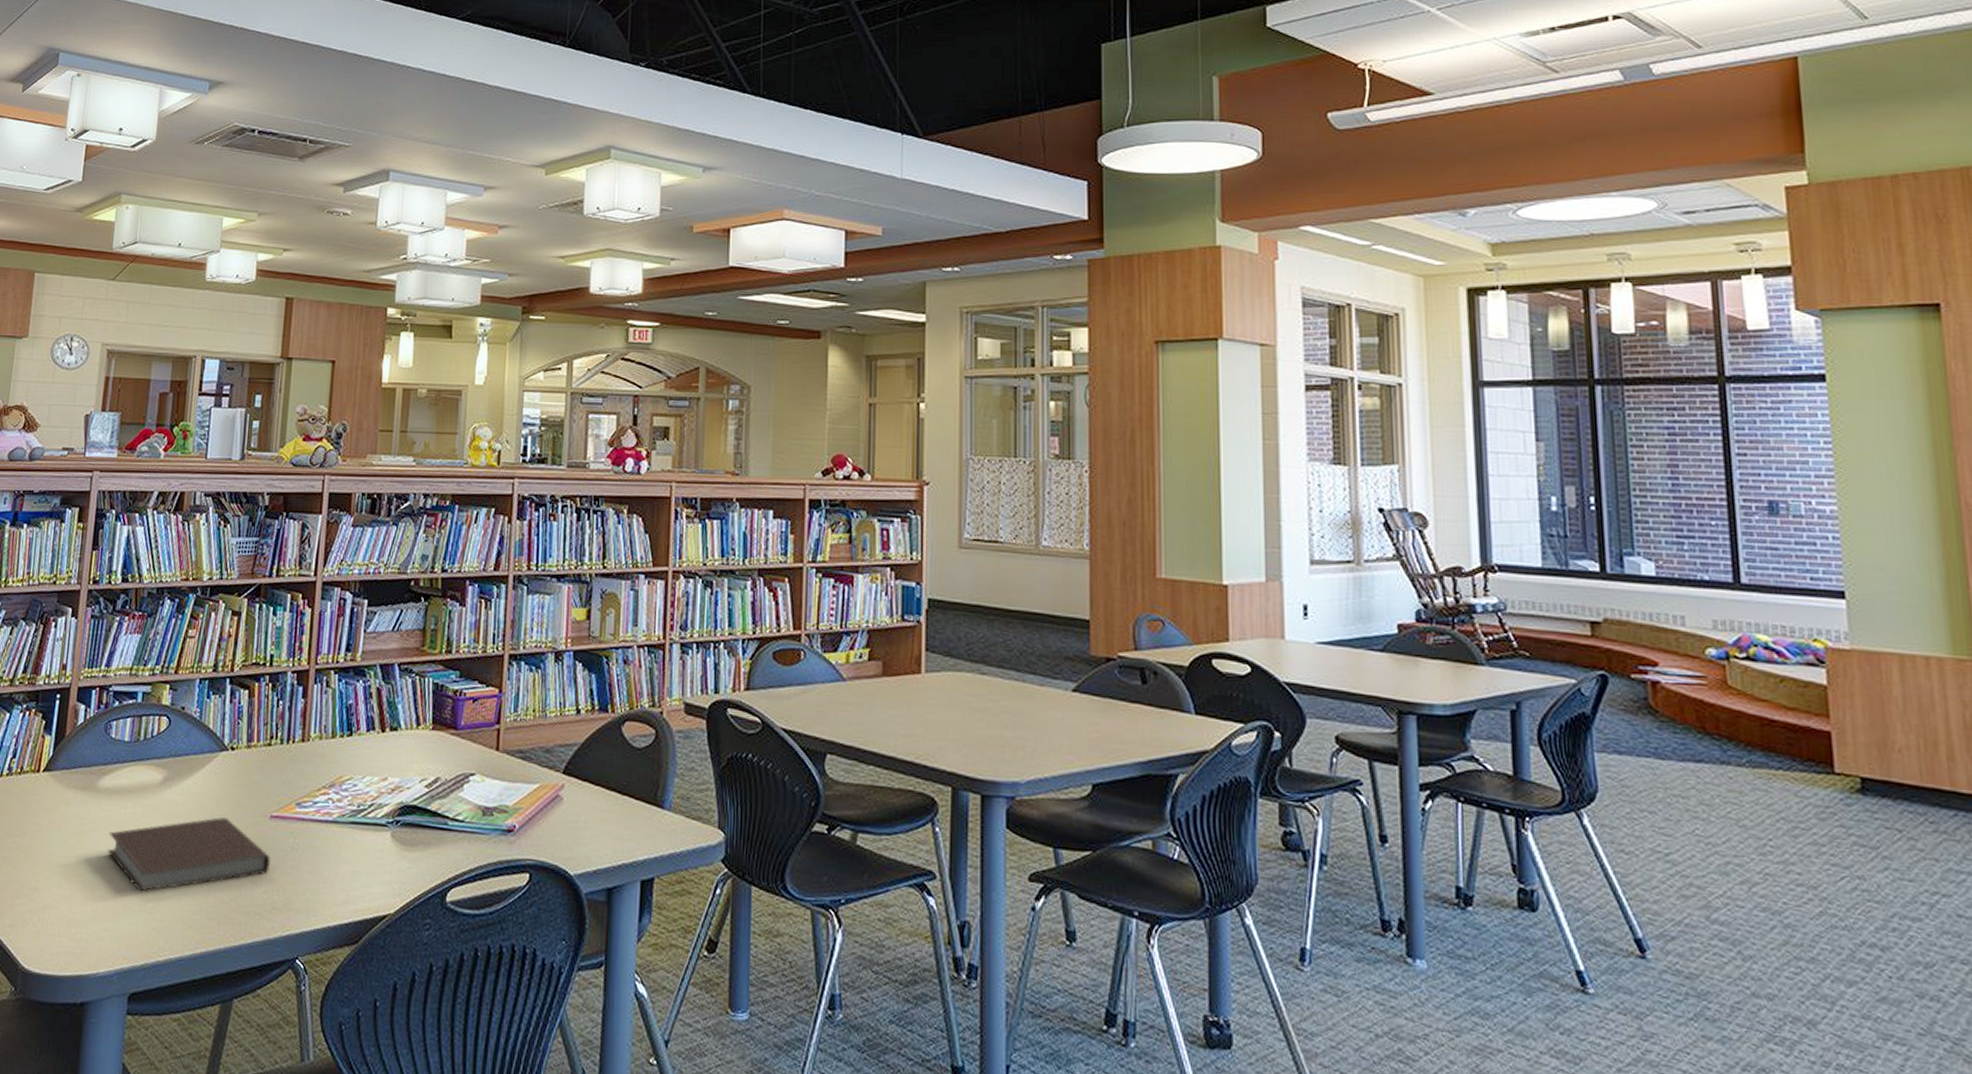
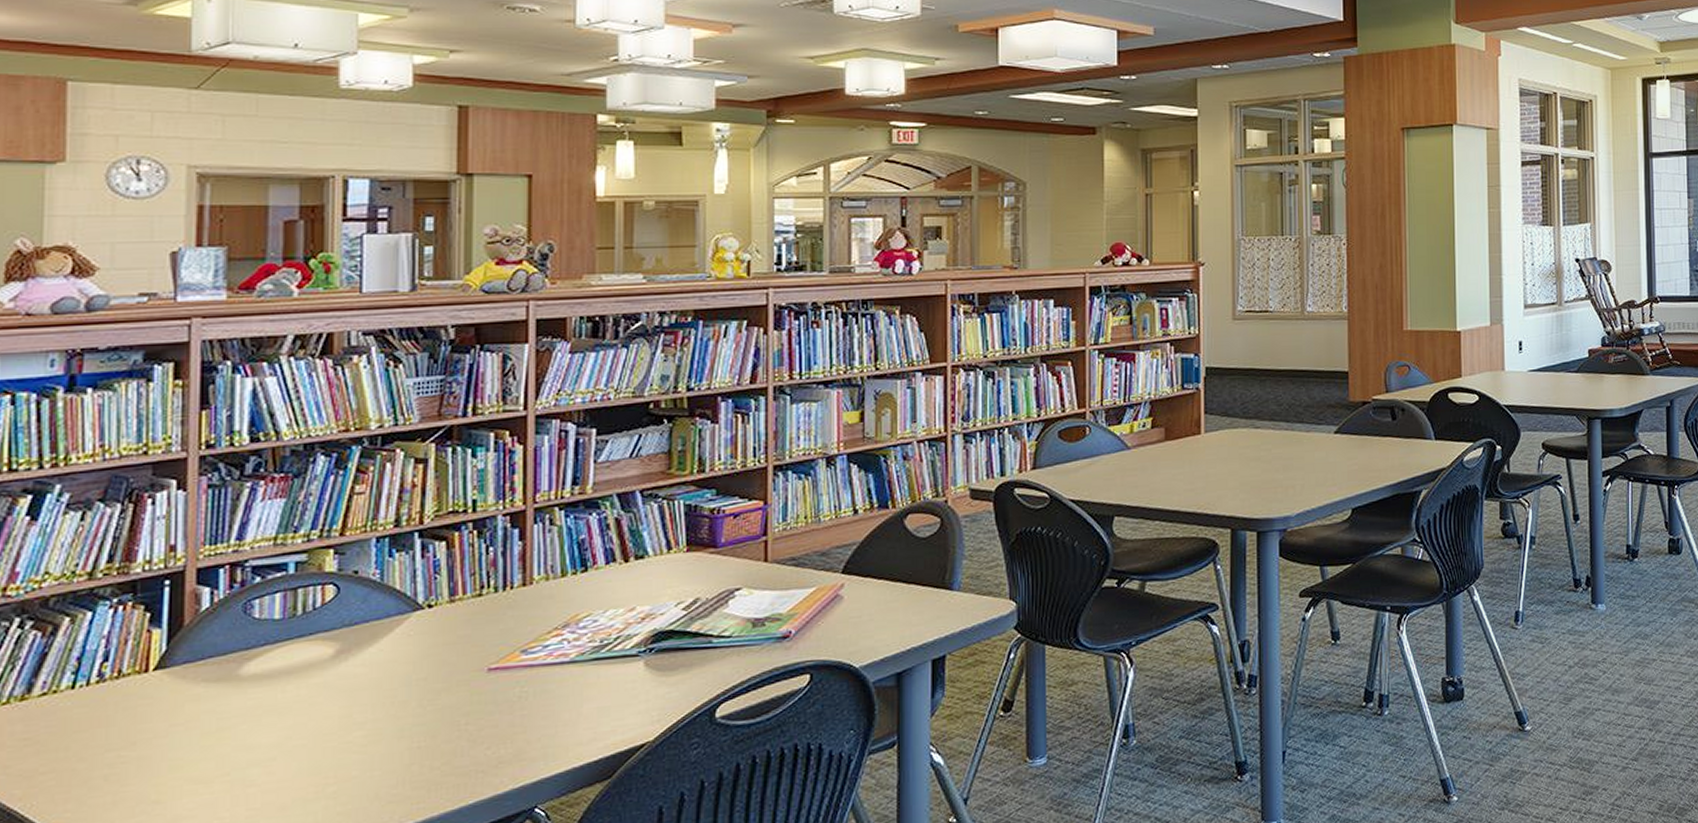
notebook: present [107,817,271,892] -> none [262,680,493,778]

